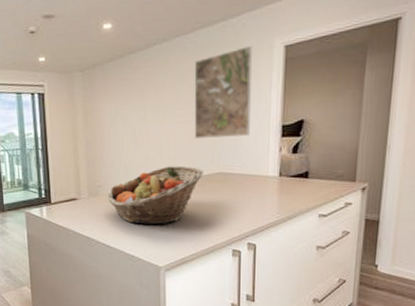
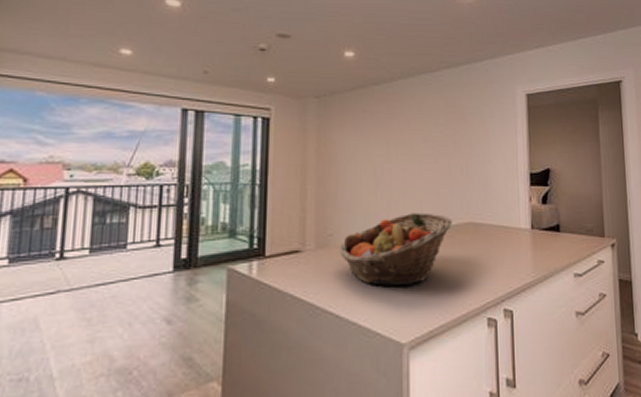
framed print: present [194,45,253,140] -> none [440,90,499,184]

